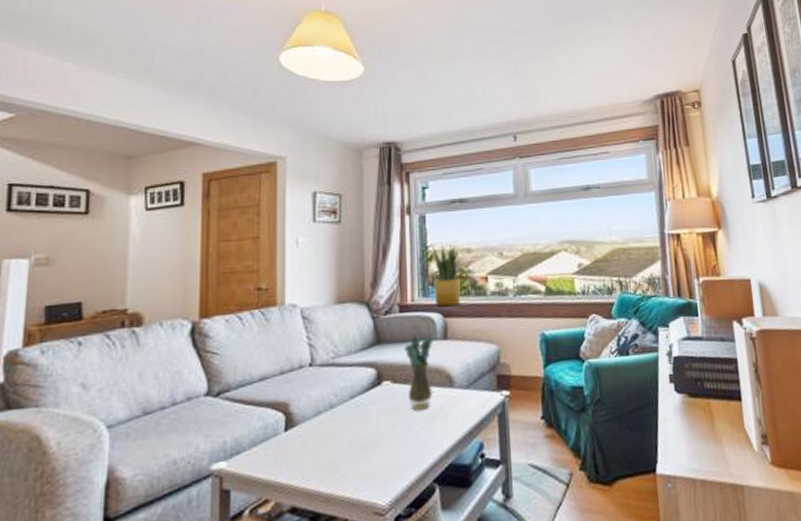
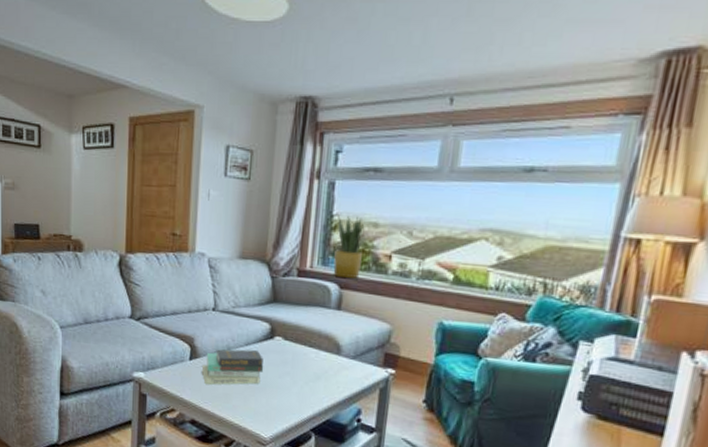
books: none [300,401,374,458] -> present [201,349,264,385]
vase: present [405,335,433,412] -> none [296,300,327,370]

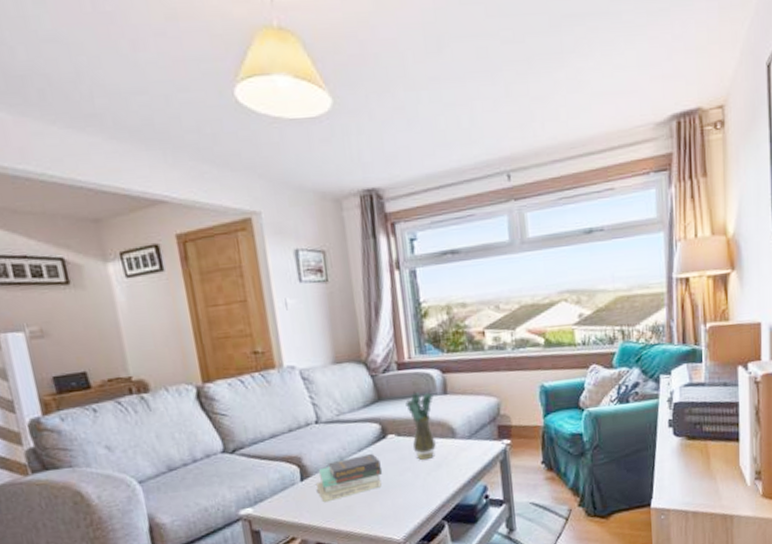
vase: none [296,300,327,370] -> present [406,391,436,461]
planter: present [333,215,367,279] -> none [426,299,459,363]

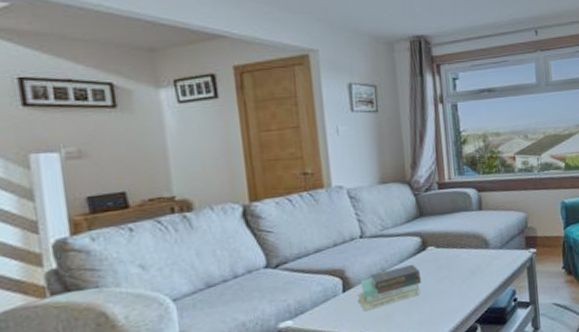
vase: present [406,391,436,461] -> none [445,207,471,269]

